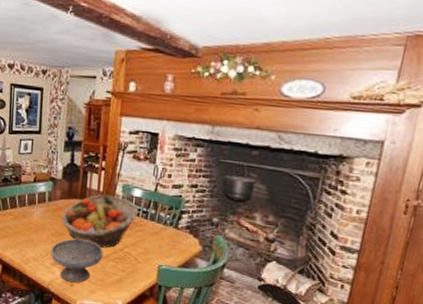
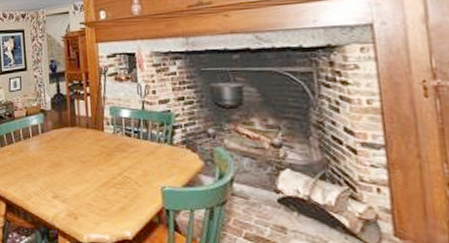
bowl: present [51,238,103,283] -> none [50,168,102,216]
fruit basket: present [61,194,139,248] -> none [56,119,130,174]

